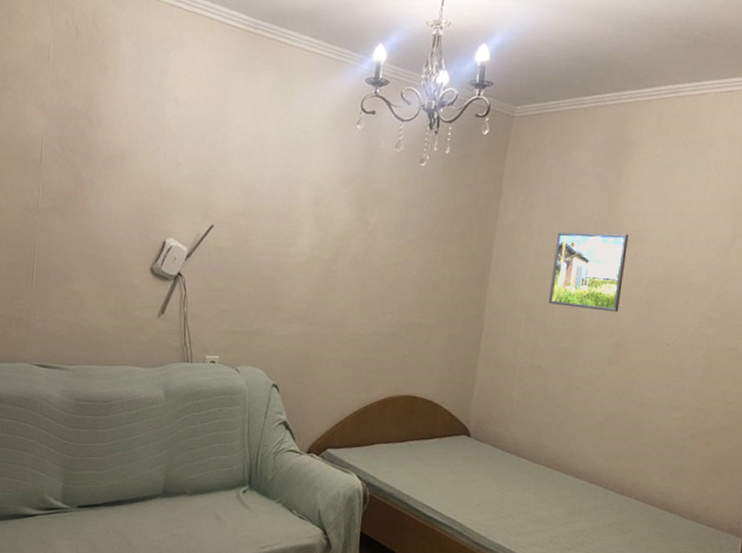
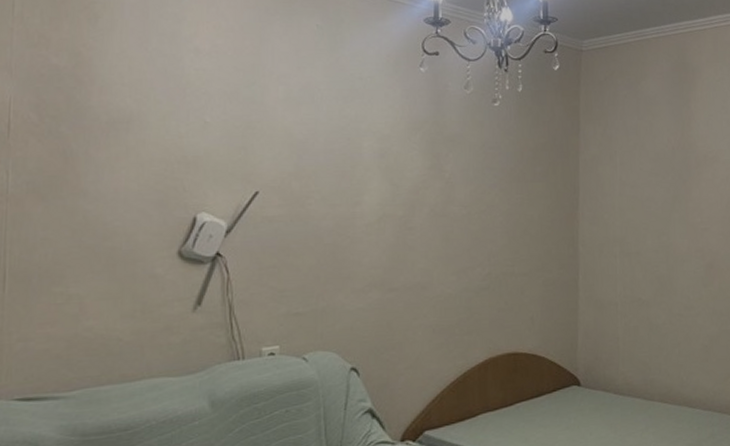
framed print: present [549,231,628,312] -> none [638,157,706,234]

